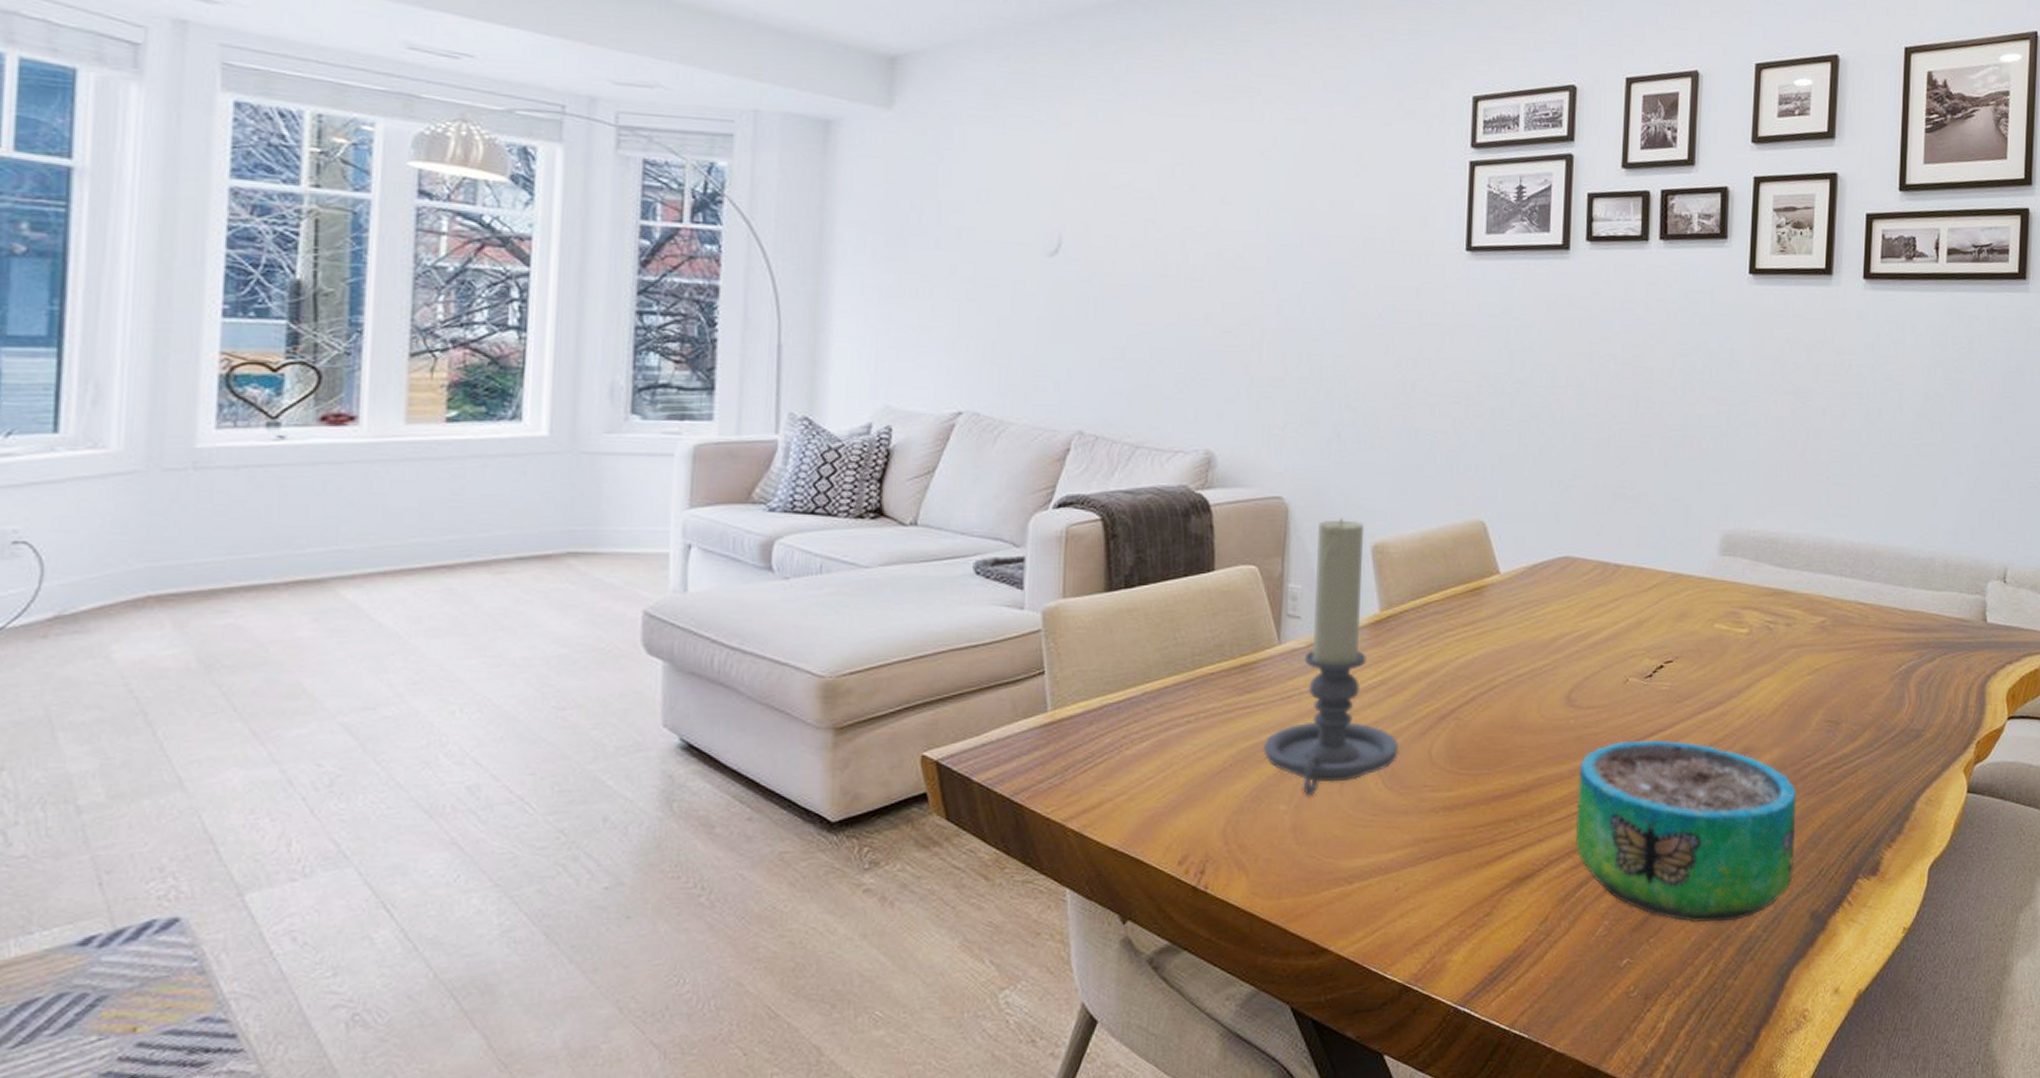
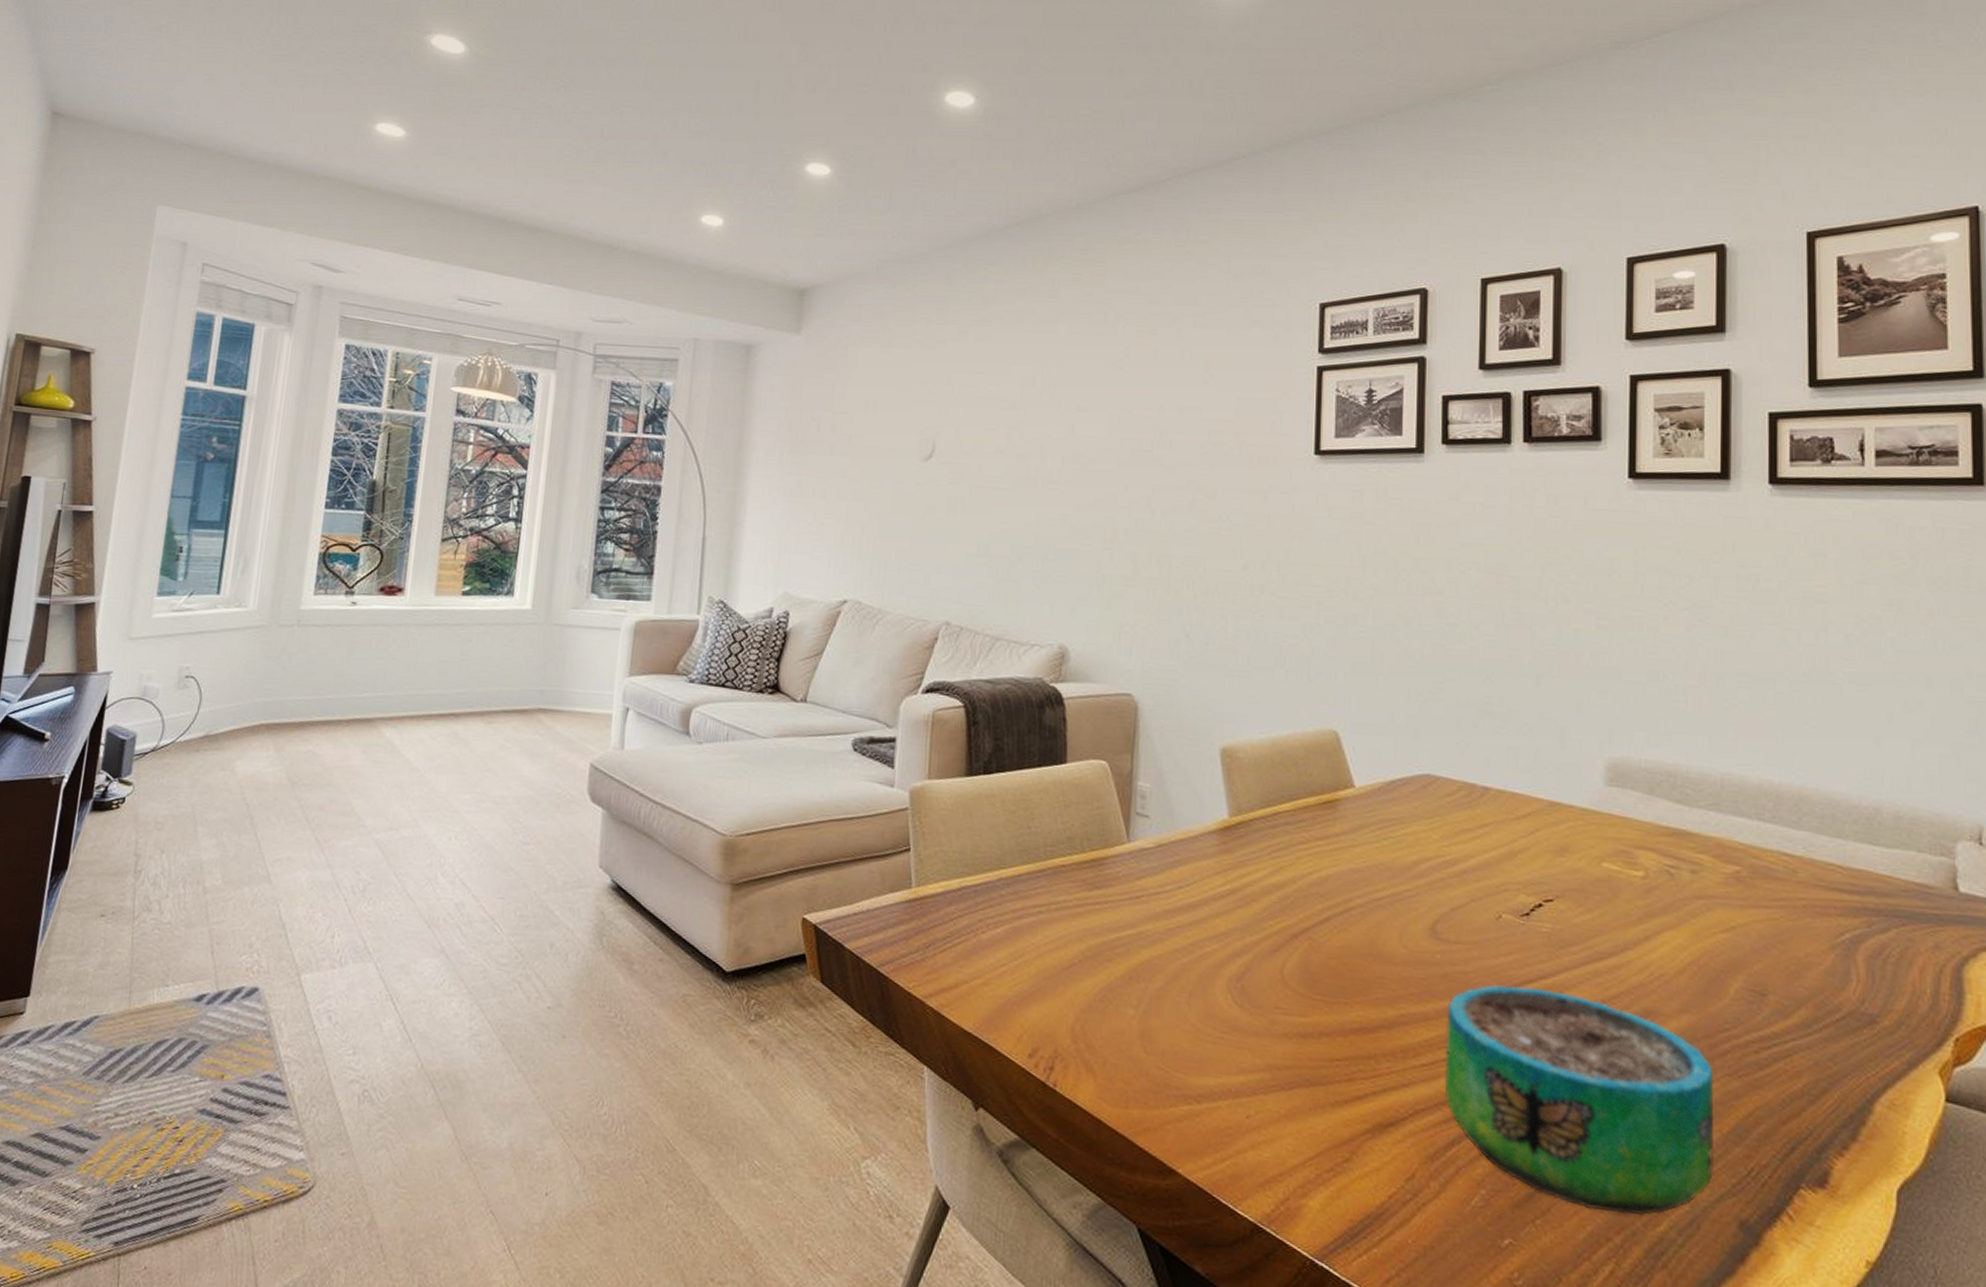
candle holder: present [1262,518,1400,796] -> none [1110,719,1250,1004]

